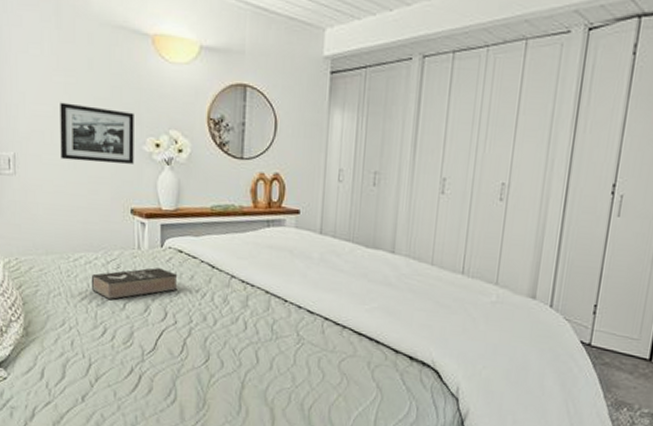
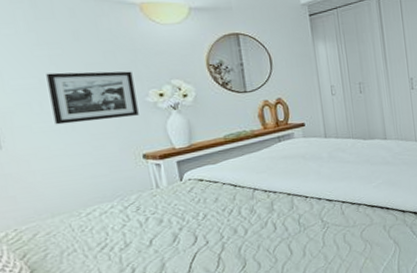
book: present [91,268,178,300] -> none [109,199,204,242]

